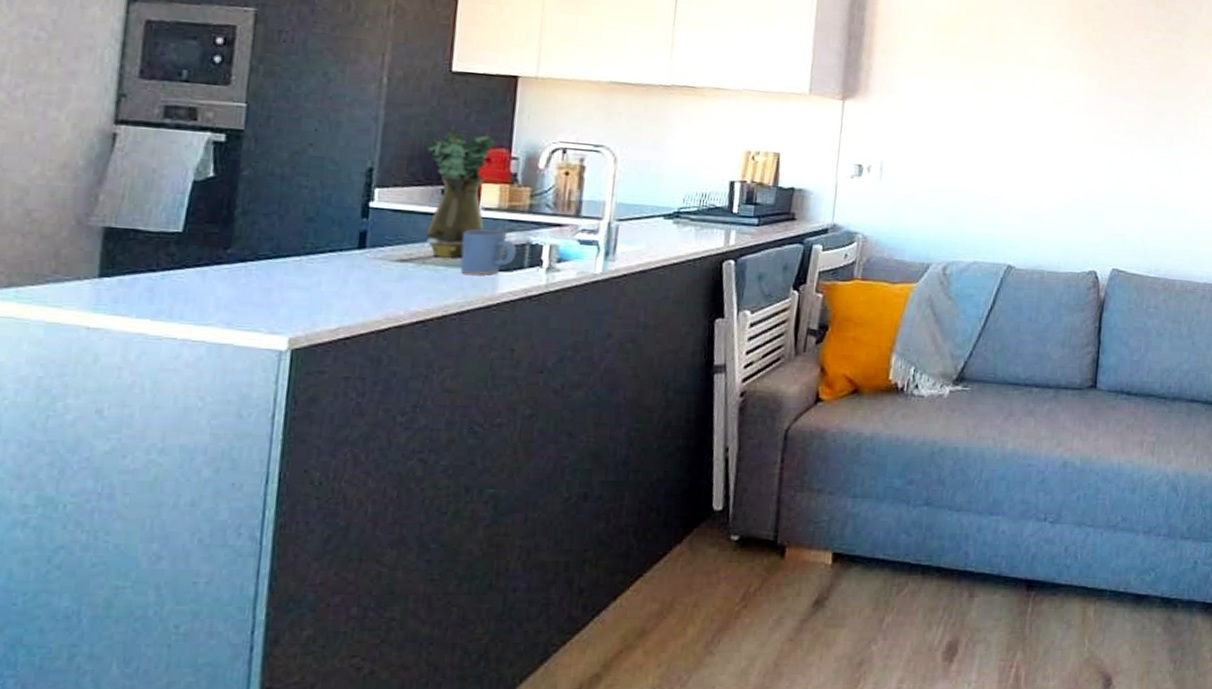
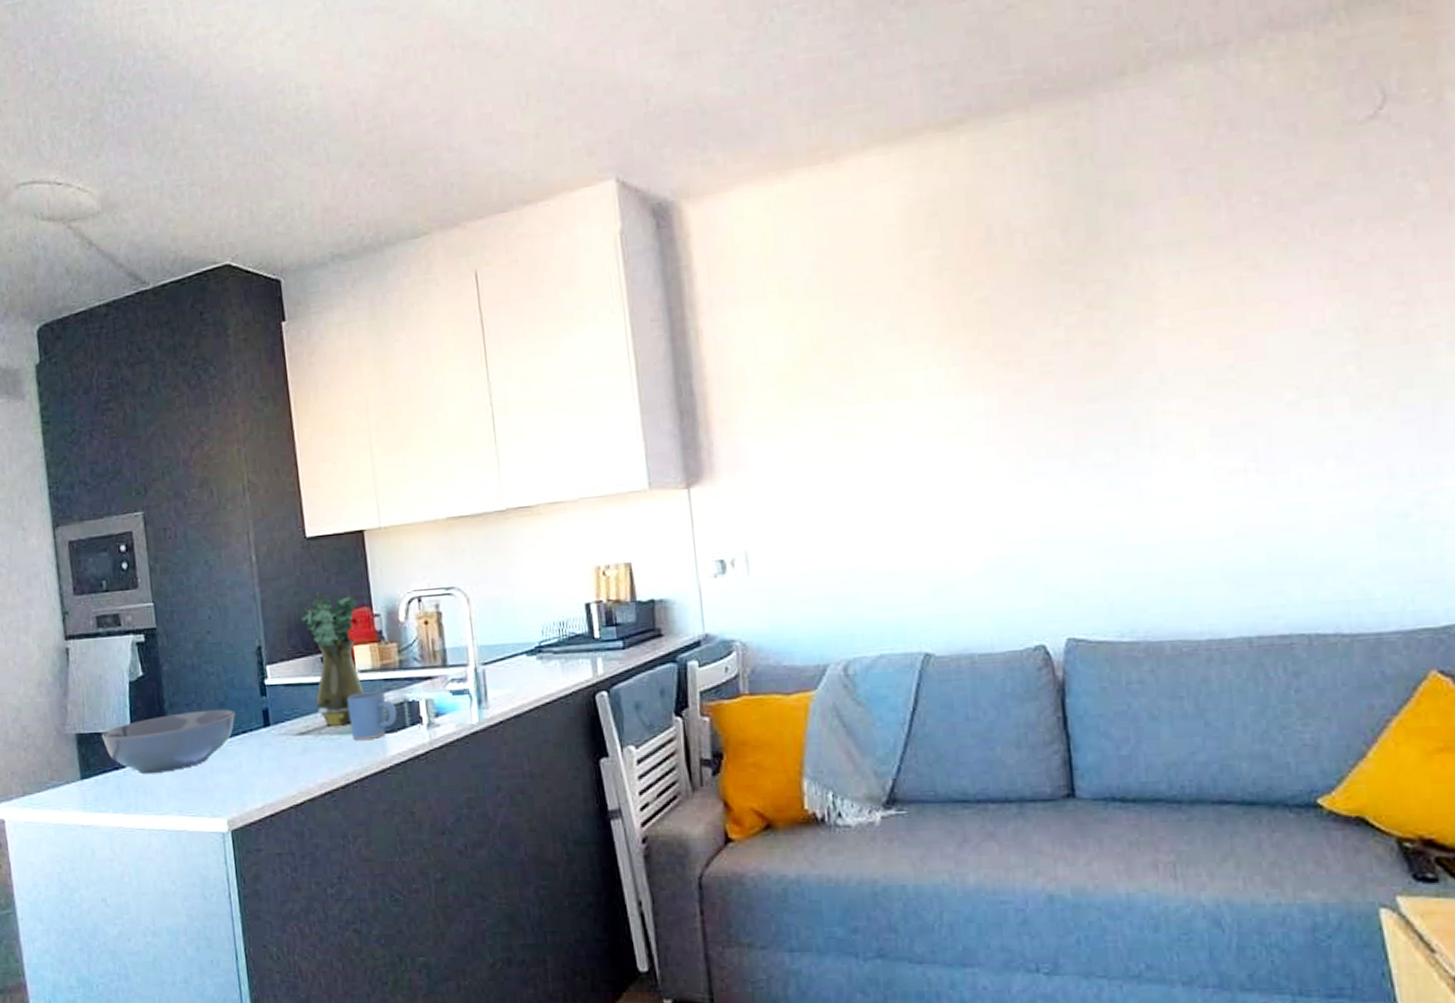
bowl: none [140,221,326,281] -> present [101,708,236,773]

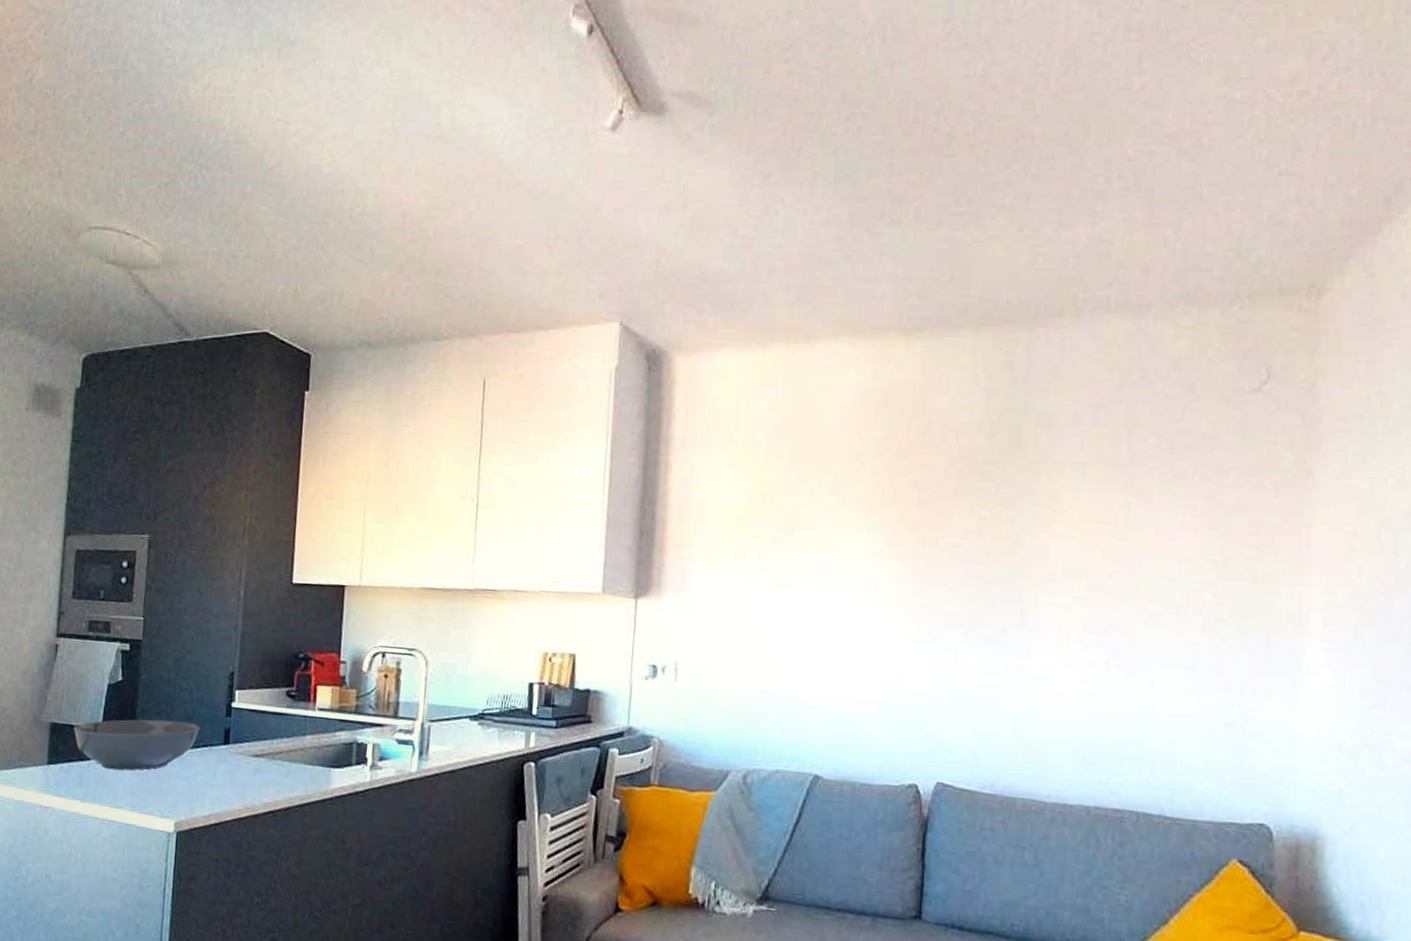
vase: present [300,592,364,726] -> none [274,633,327,754]
mug: present [347,691,397,741] -> none [301,728,346,771]

